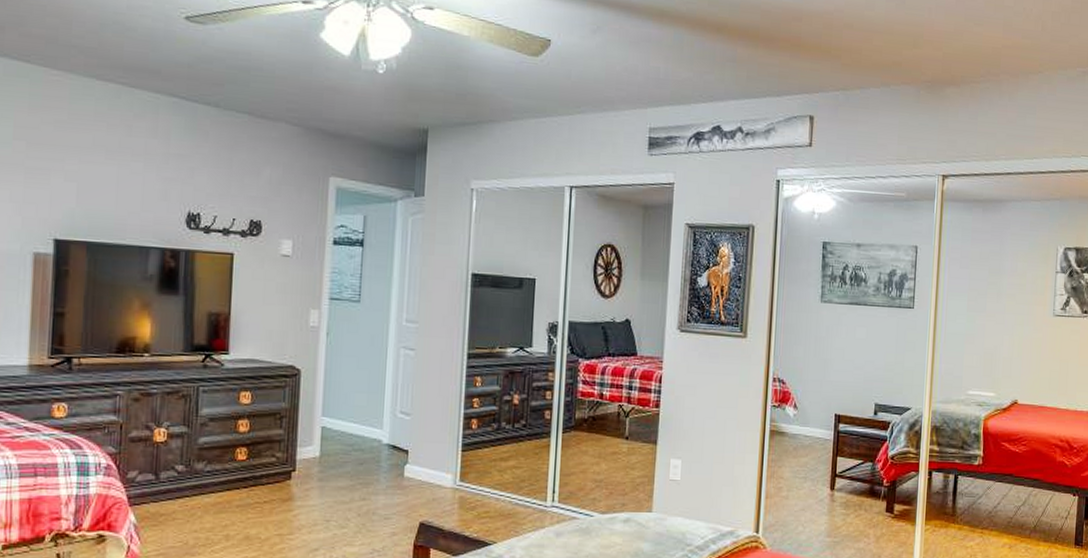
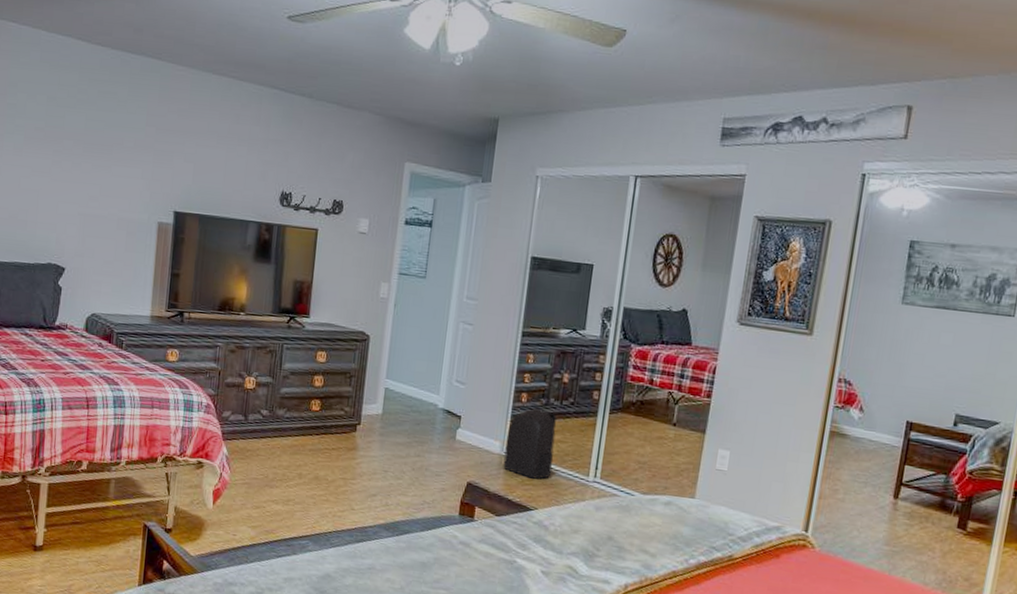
backpack: none [457,432,510,511] -> present [503,407,557,480]

